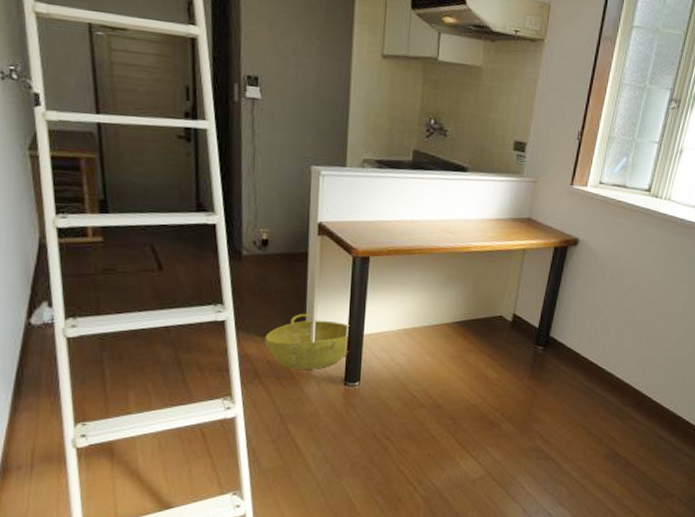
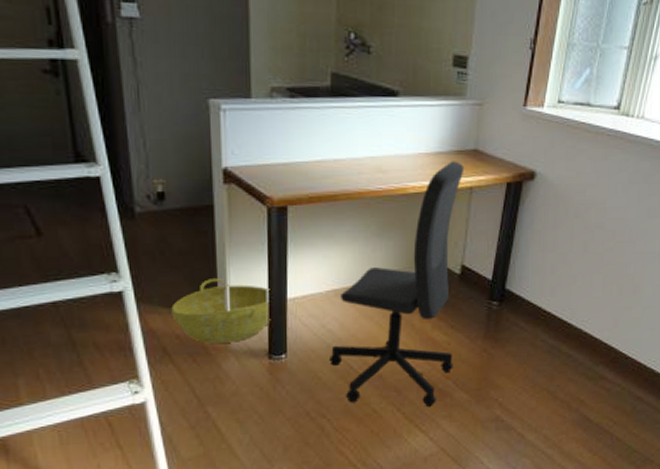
office chair: none [396,226,520,436] -> present [329,161,465,408]

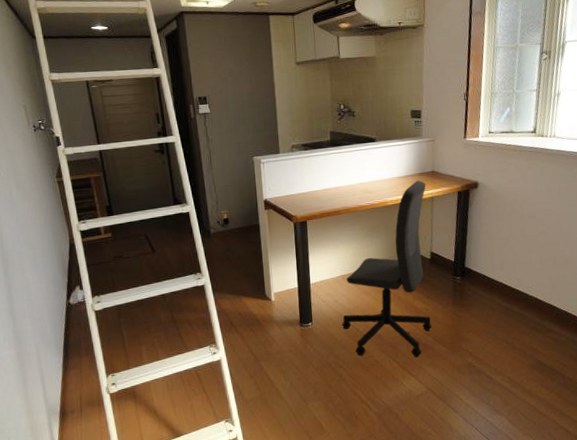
basket: present [171,279,271,343] -> none [235,272,300,317]

